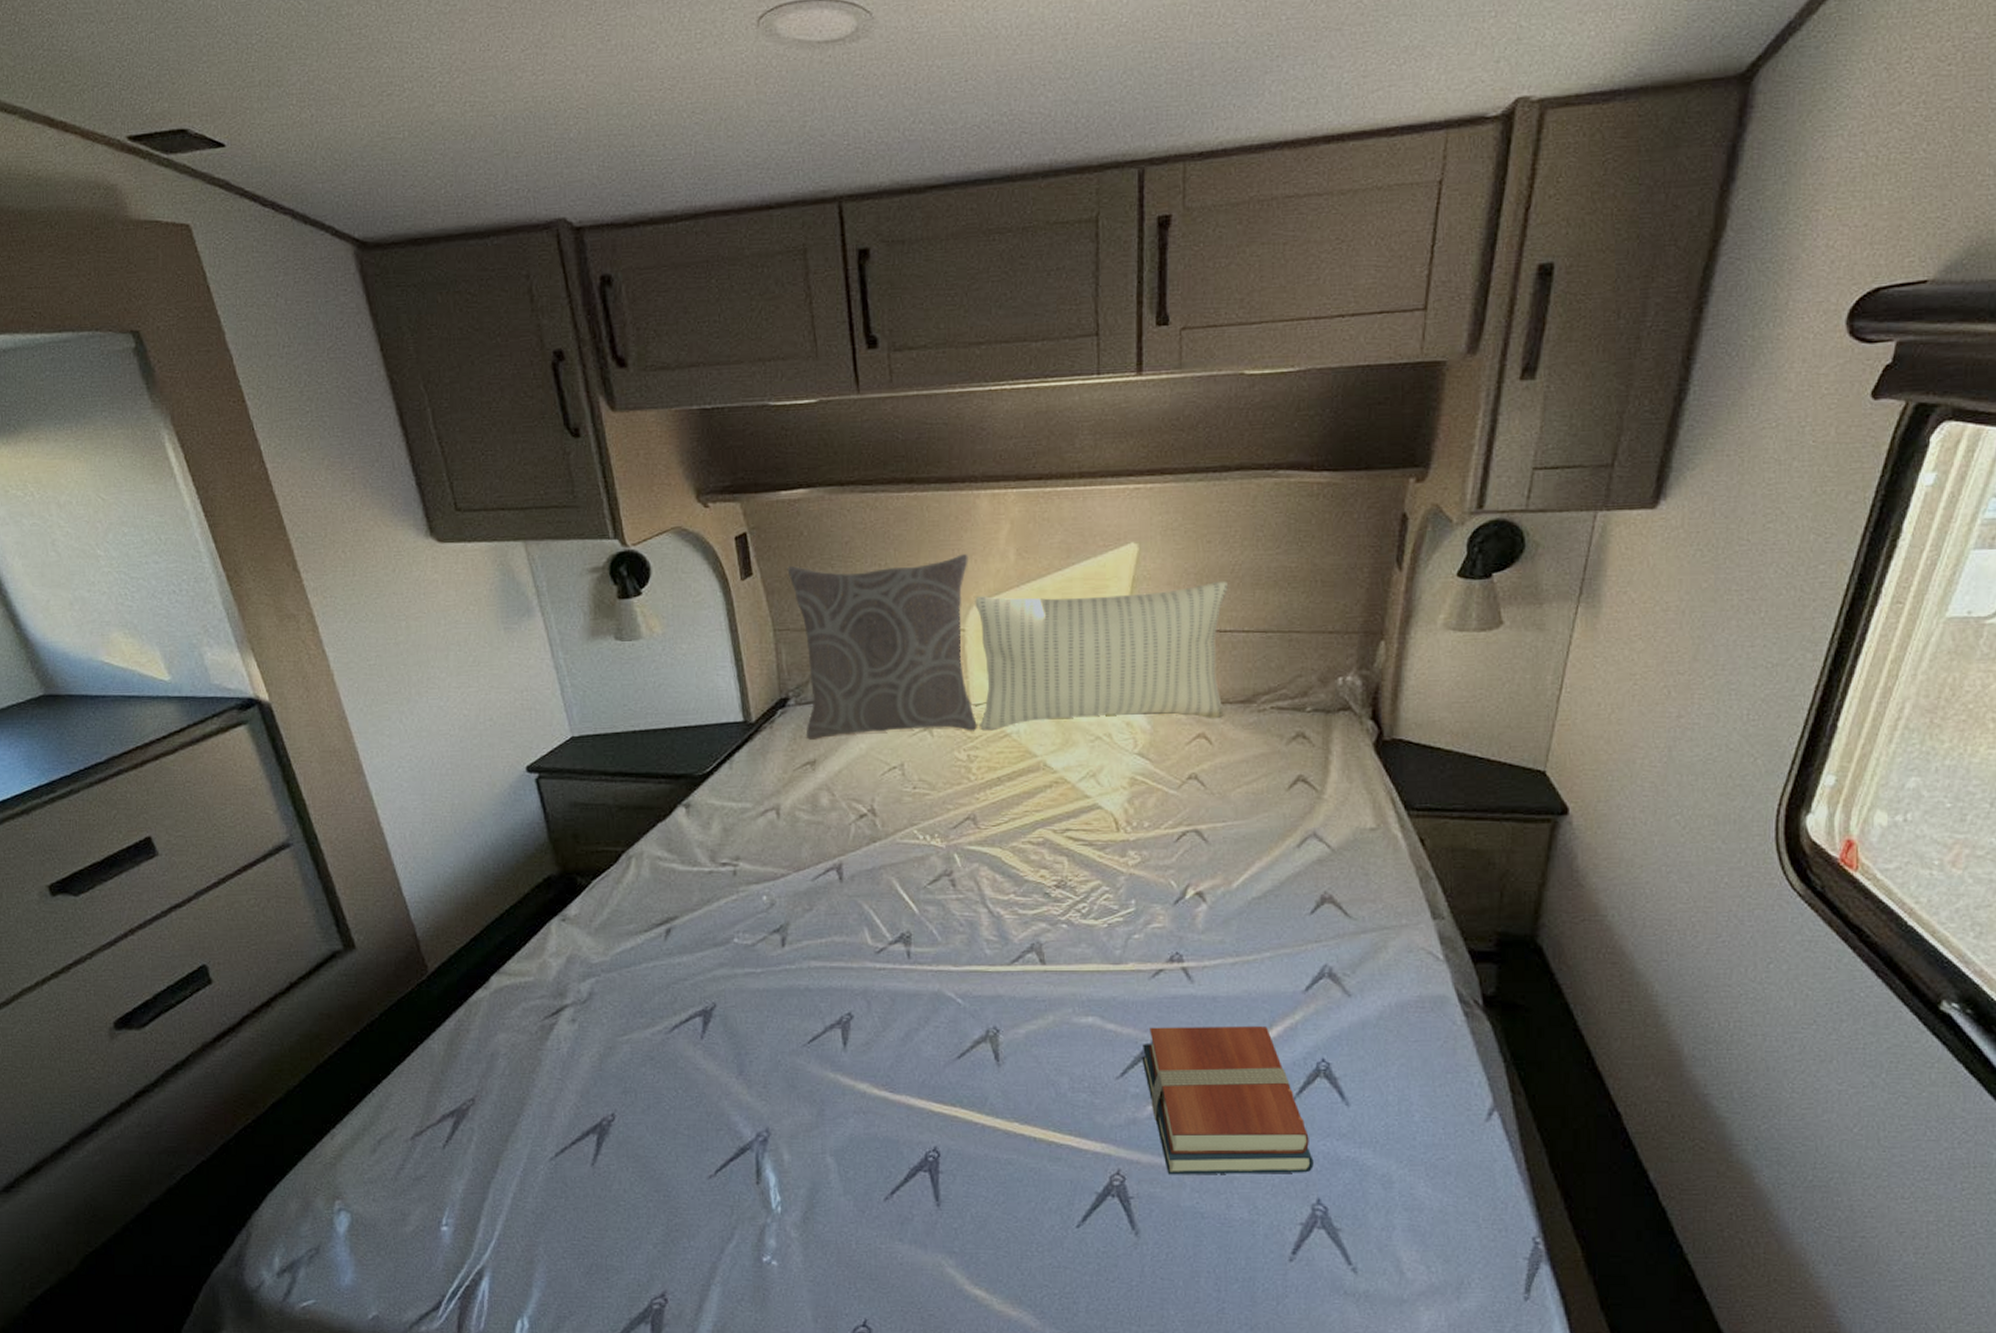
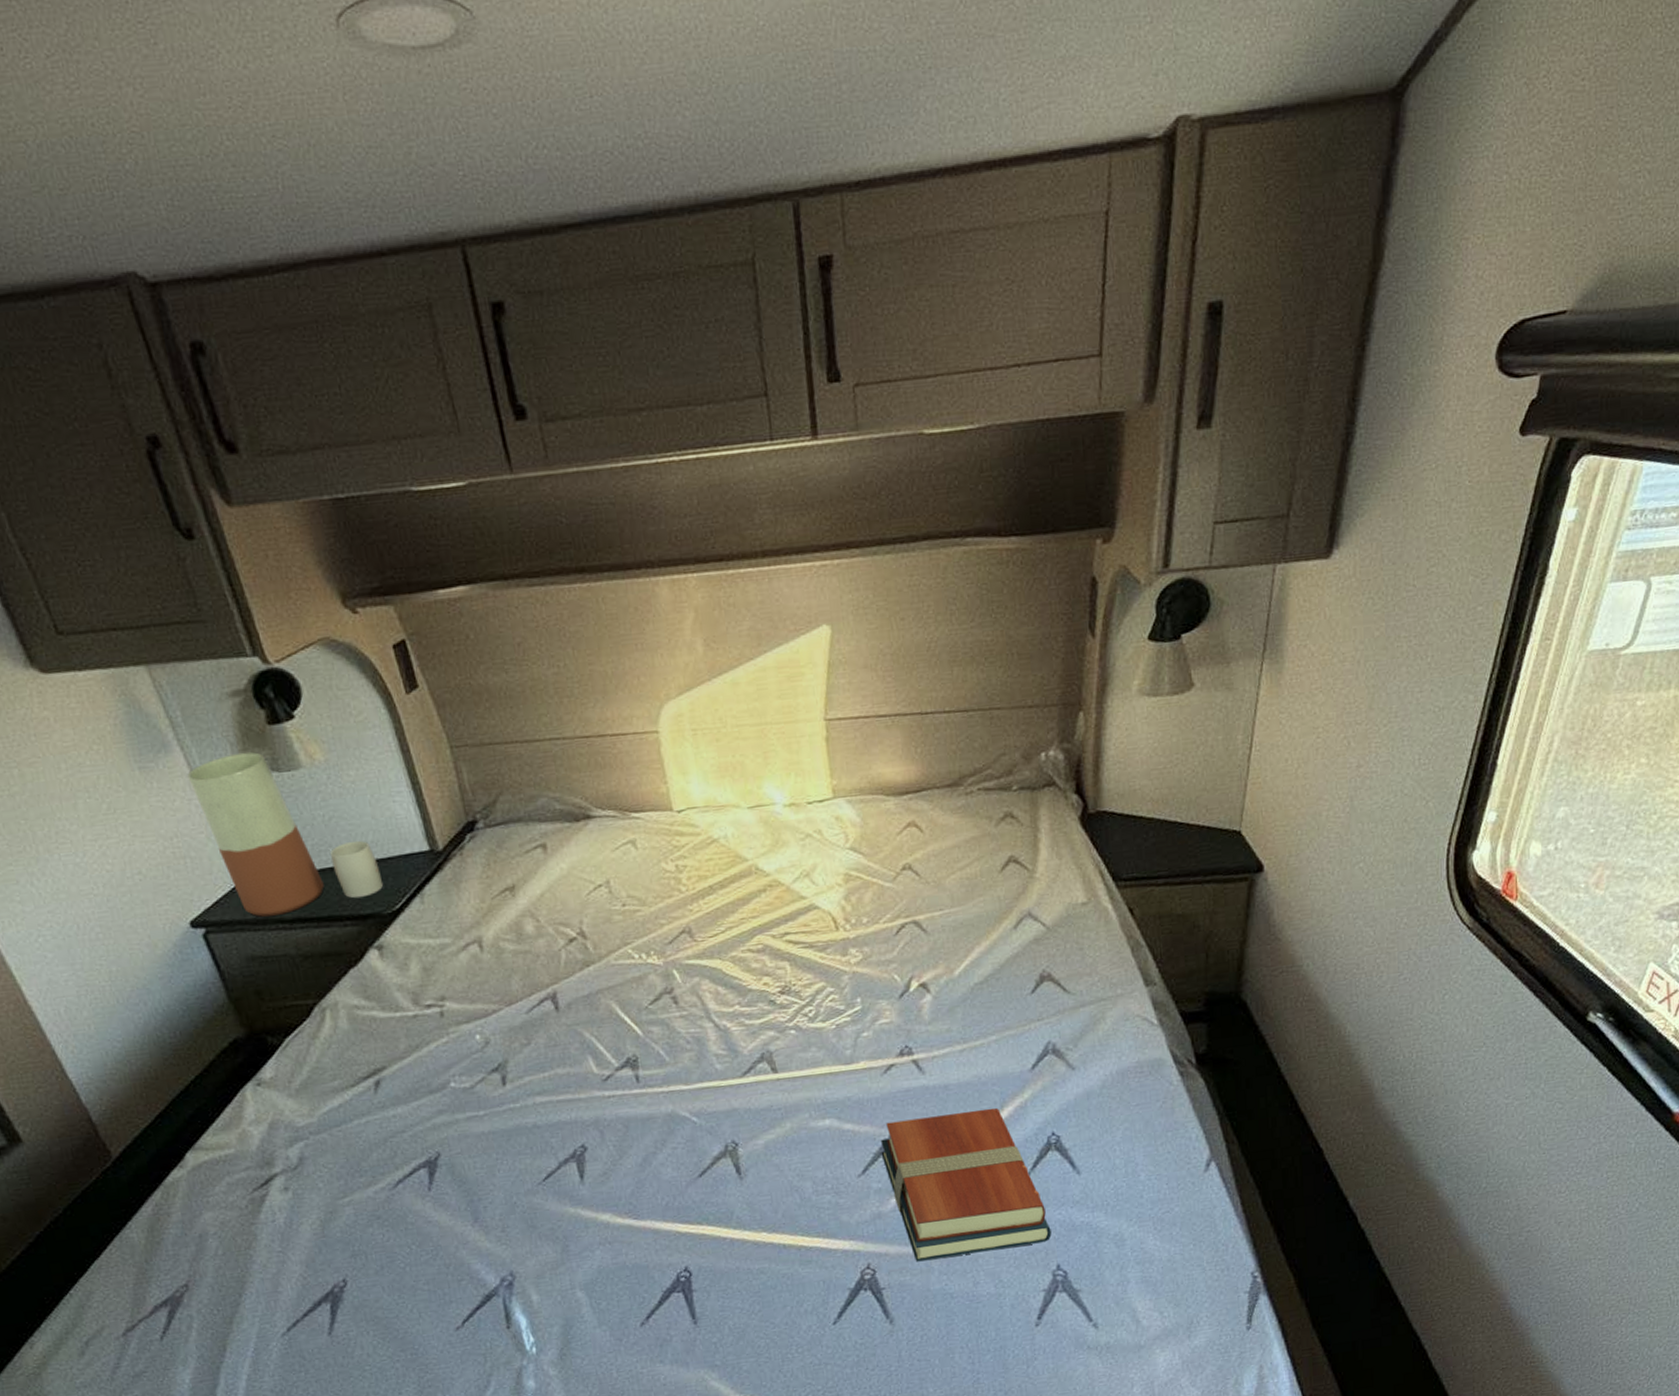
vase: none [544,621,646,769] -> present [187,752,324,918]
mug: none [656,707,699,759] -> present [330,840,384,898]
pillow: present [787,554,977,740] -> none [456,648,683,864]
pillow: present [975,580,1228,731] -> none [665,659,933,838]

